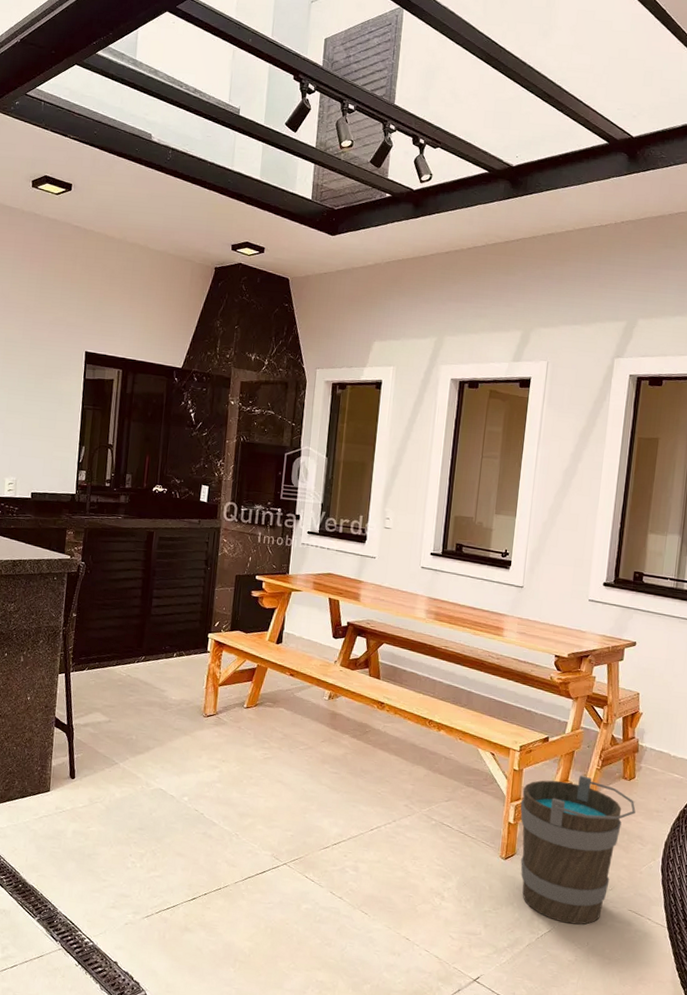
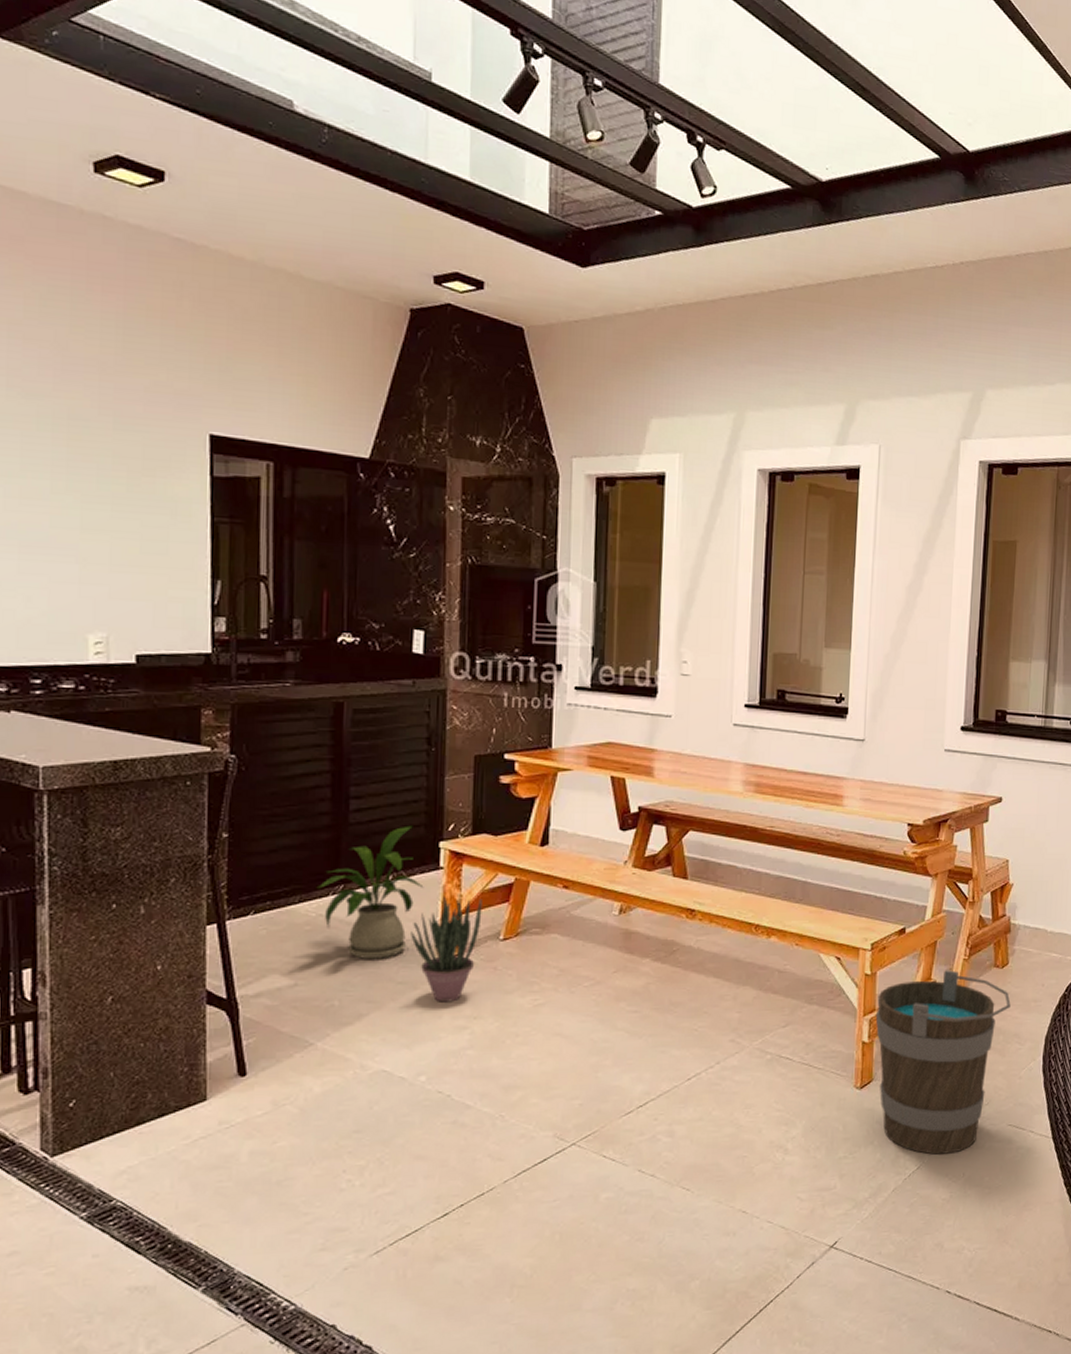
house plant: none [128,620,196,711] -> present [318,825,424,959]
potted plant: none [185,672,234,748] -> present [411,894,482,1002]

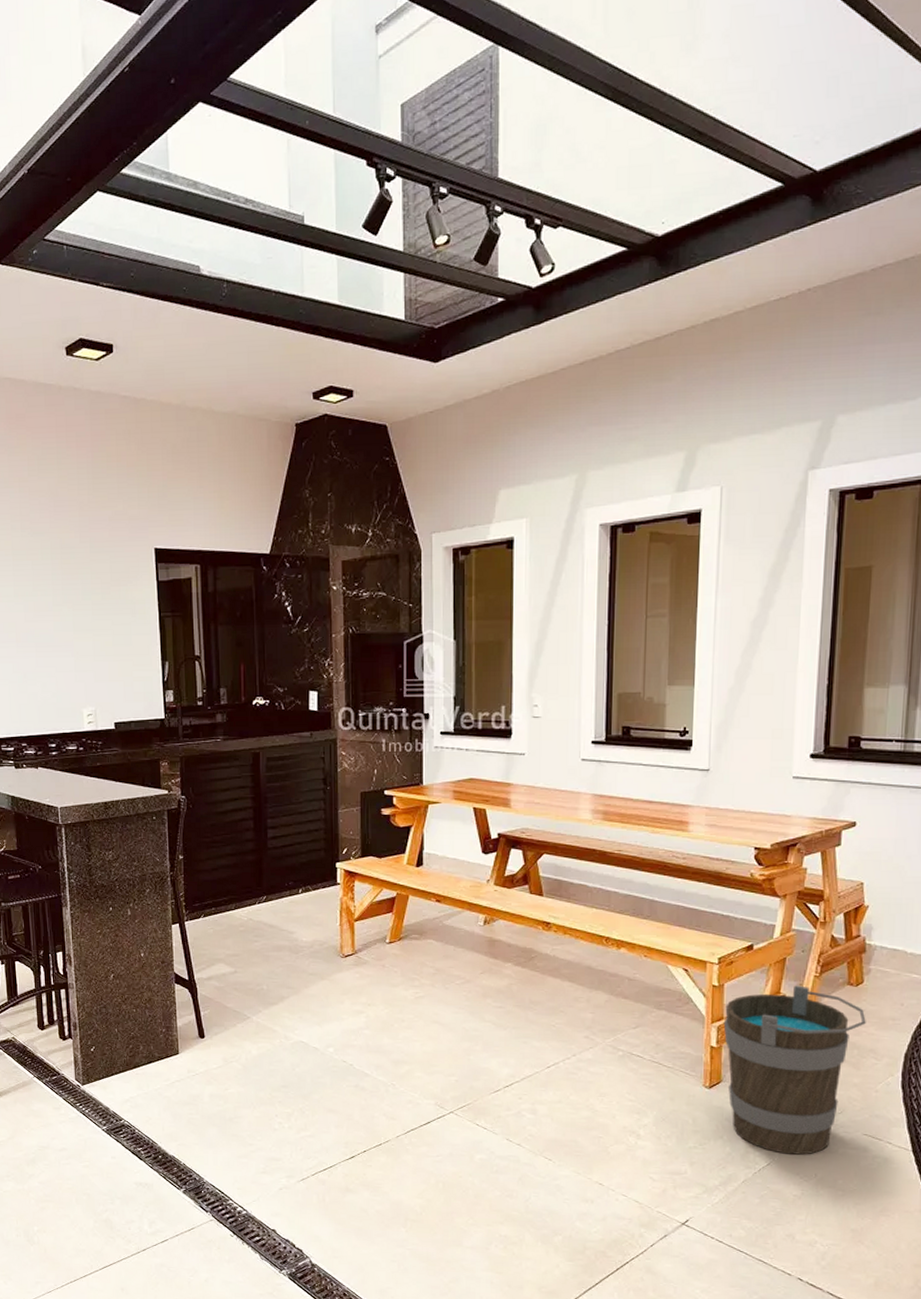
house plant: present [318,825,424,959] -> none [247,850,326,954]
potted plant: present [411,894,482,1002] -> none [317,905,371,991]

